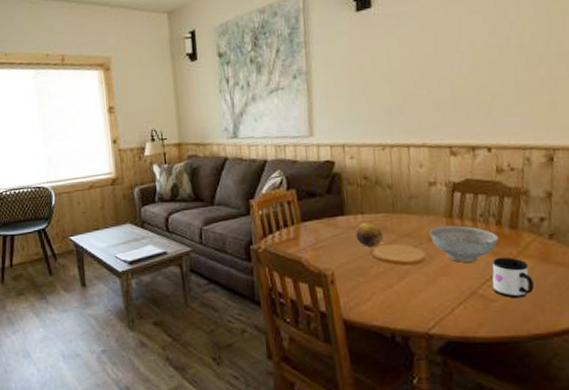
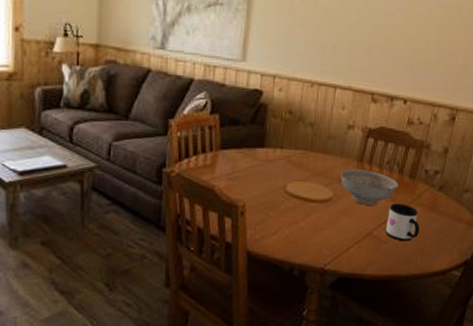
fruit: present [355,222,383,248] -> none [272,157,298,183]

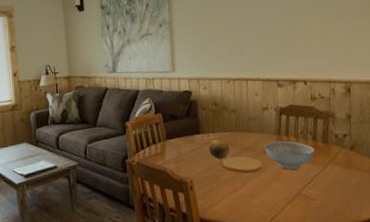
fruit: none [272,157,298,183] -> present [209,139,230,159]
mug: present [385,203,420,242] -> none [311,165,342,197]

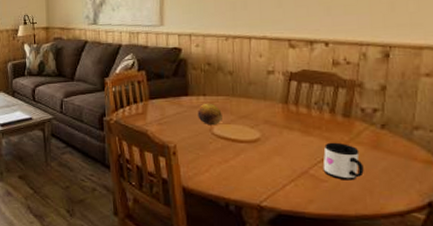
decorative bowl: present [264,140,315,170] -> none [266,110,331,146]
mug: none [311,165,342,197] -> present [323,142,364,181]

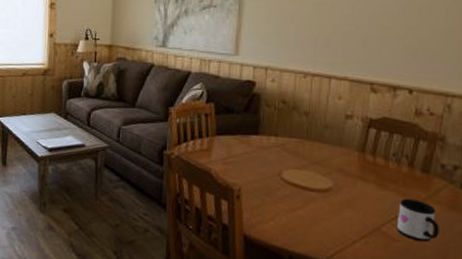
fruit: present [197,103,222,126] -> none [267,144,294,170]

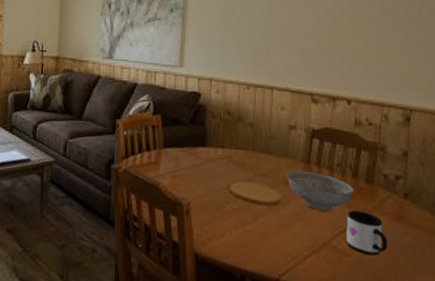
decorative bowl: none [340,158,409,200] -> present [287,170,354,212]

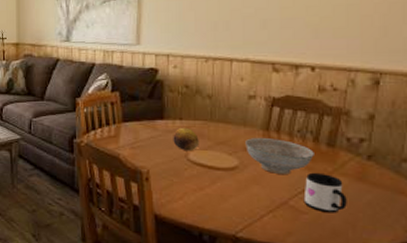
fruit: none [215,156,241,183] -> present [173,127,199,151]

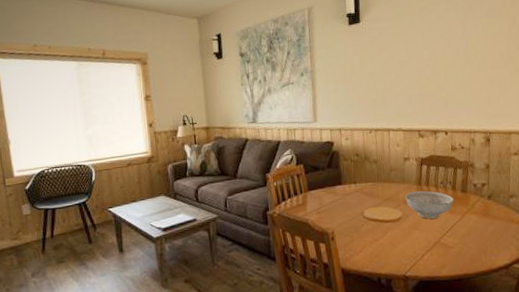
fruit: present [173,127,199,151] -> none [350,189,371,210]
mug: present [303,172,347,213] -> none [450,214,479,245]

